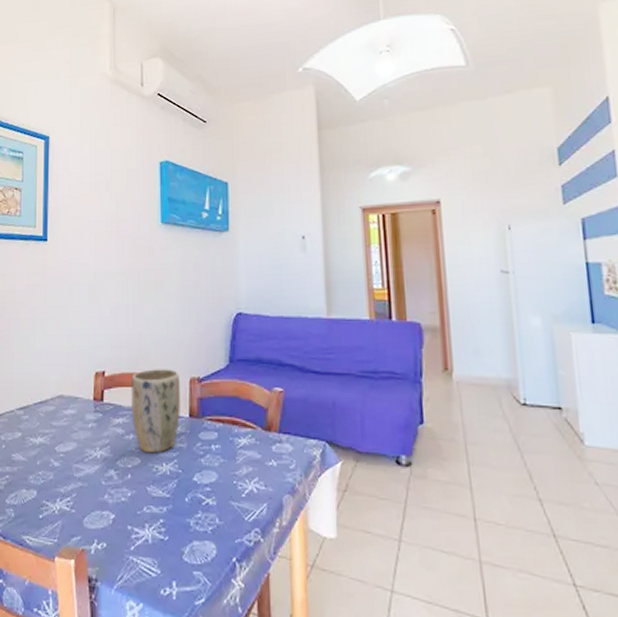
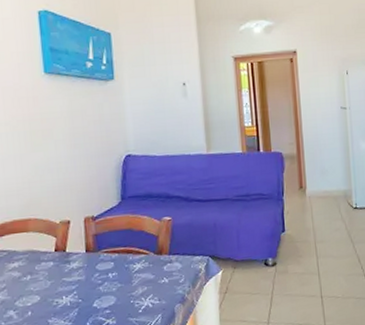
plant pot: present [131,369,180,454] -> none [24,211,77,290]

